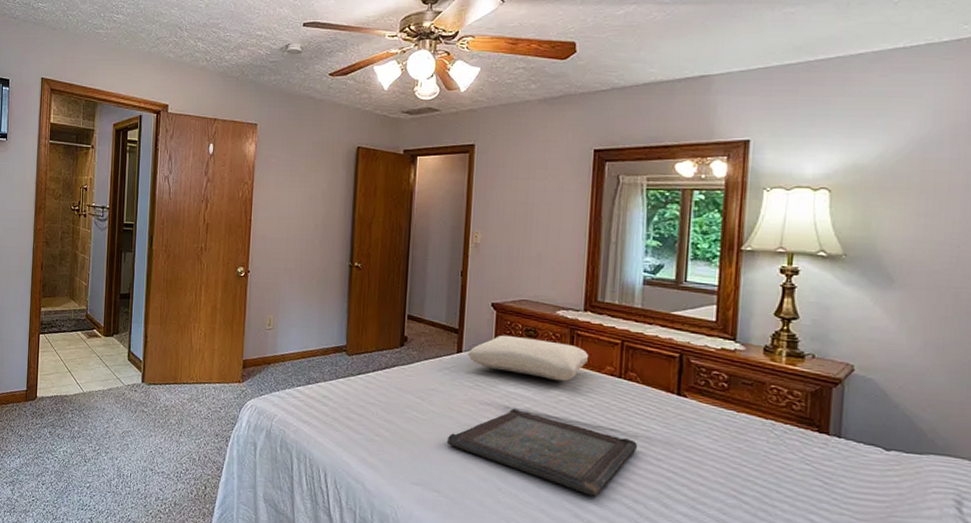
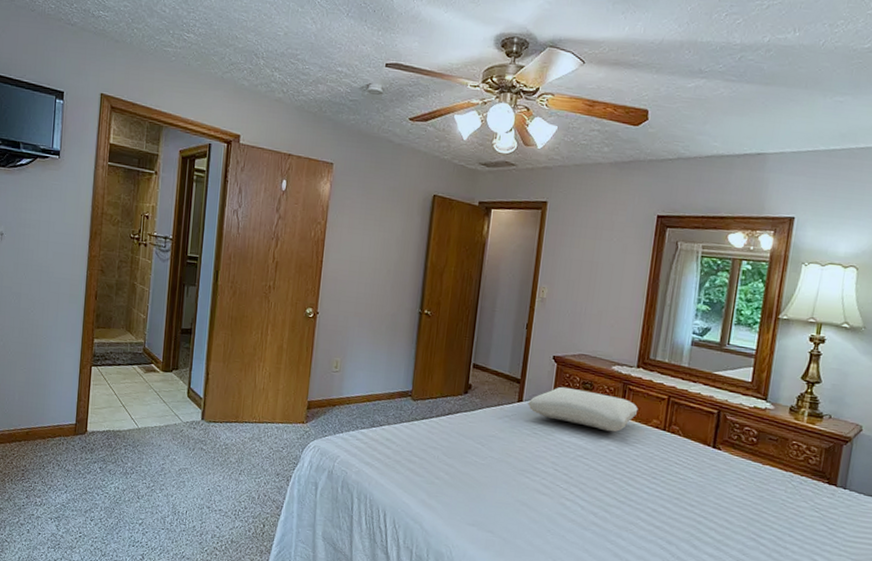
serving tray: present [446,408,638,497] -> none [502,456,675,539]

